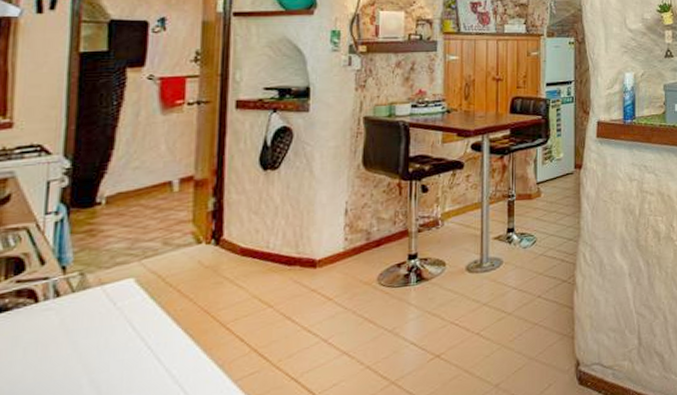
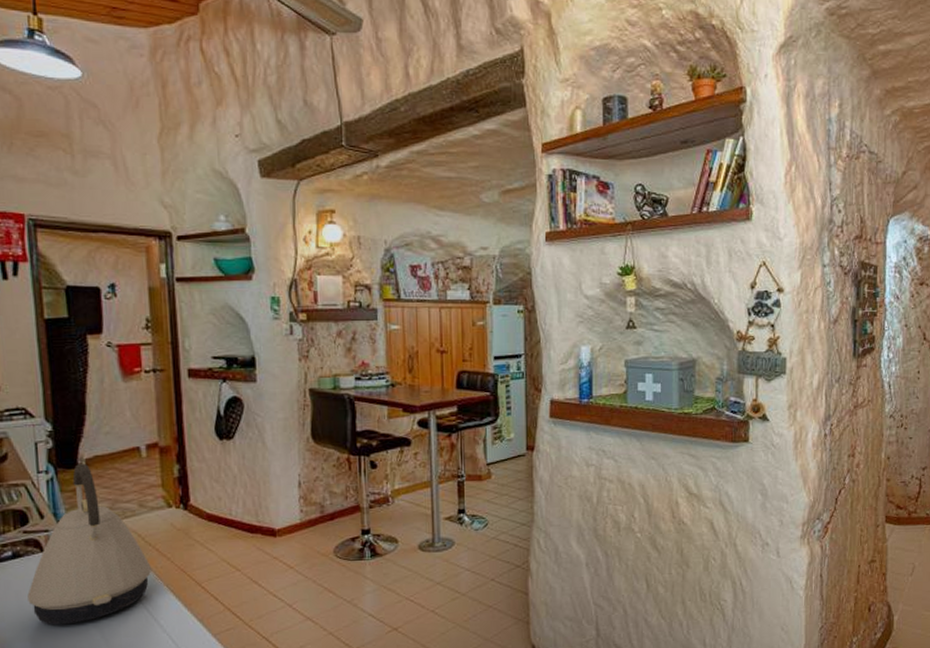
kettle: none [9,201,169,387] -> present [27,463,151,625]

